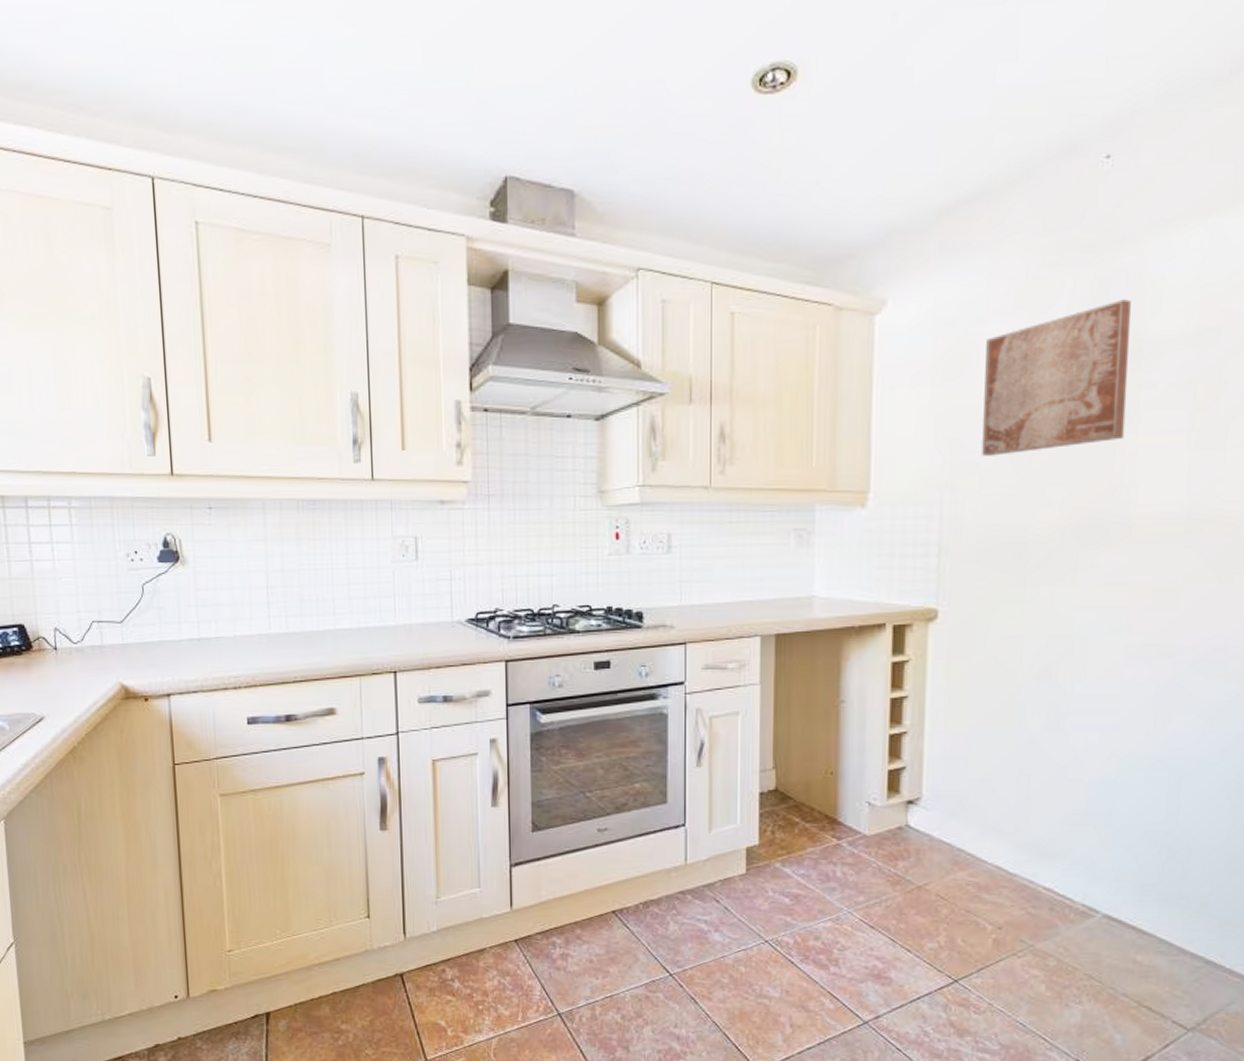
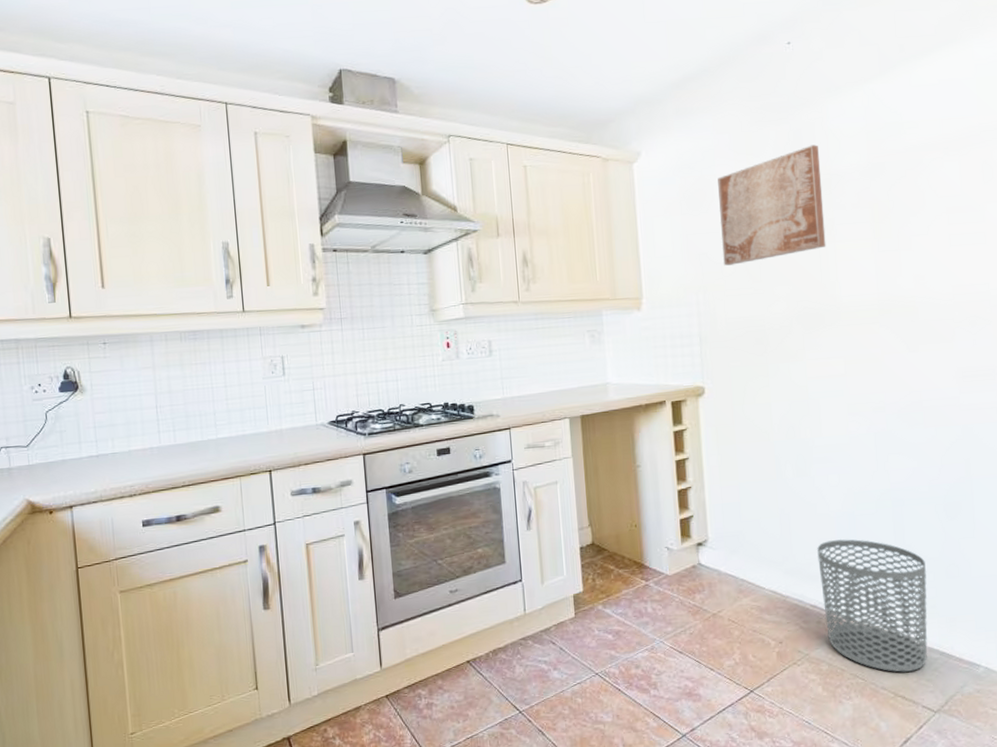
waste bin: none [1060,812,1203,979] -> present [817,539,928,672]

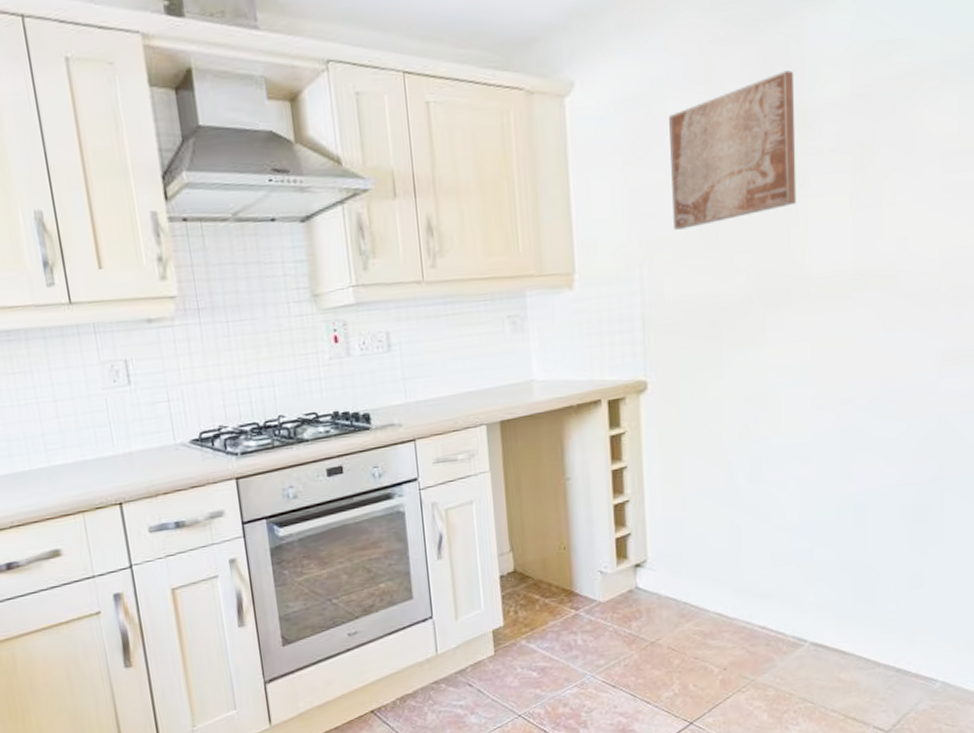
waste bin: present [817,539,928,672] -> none [769,551,888,693]

